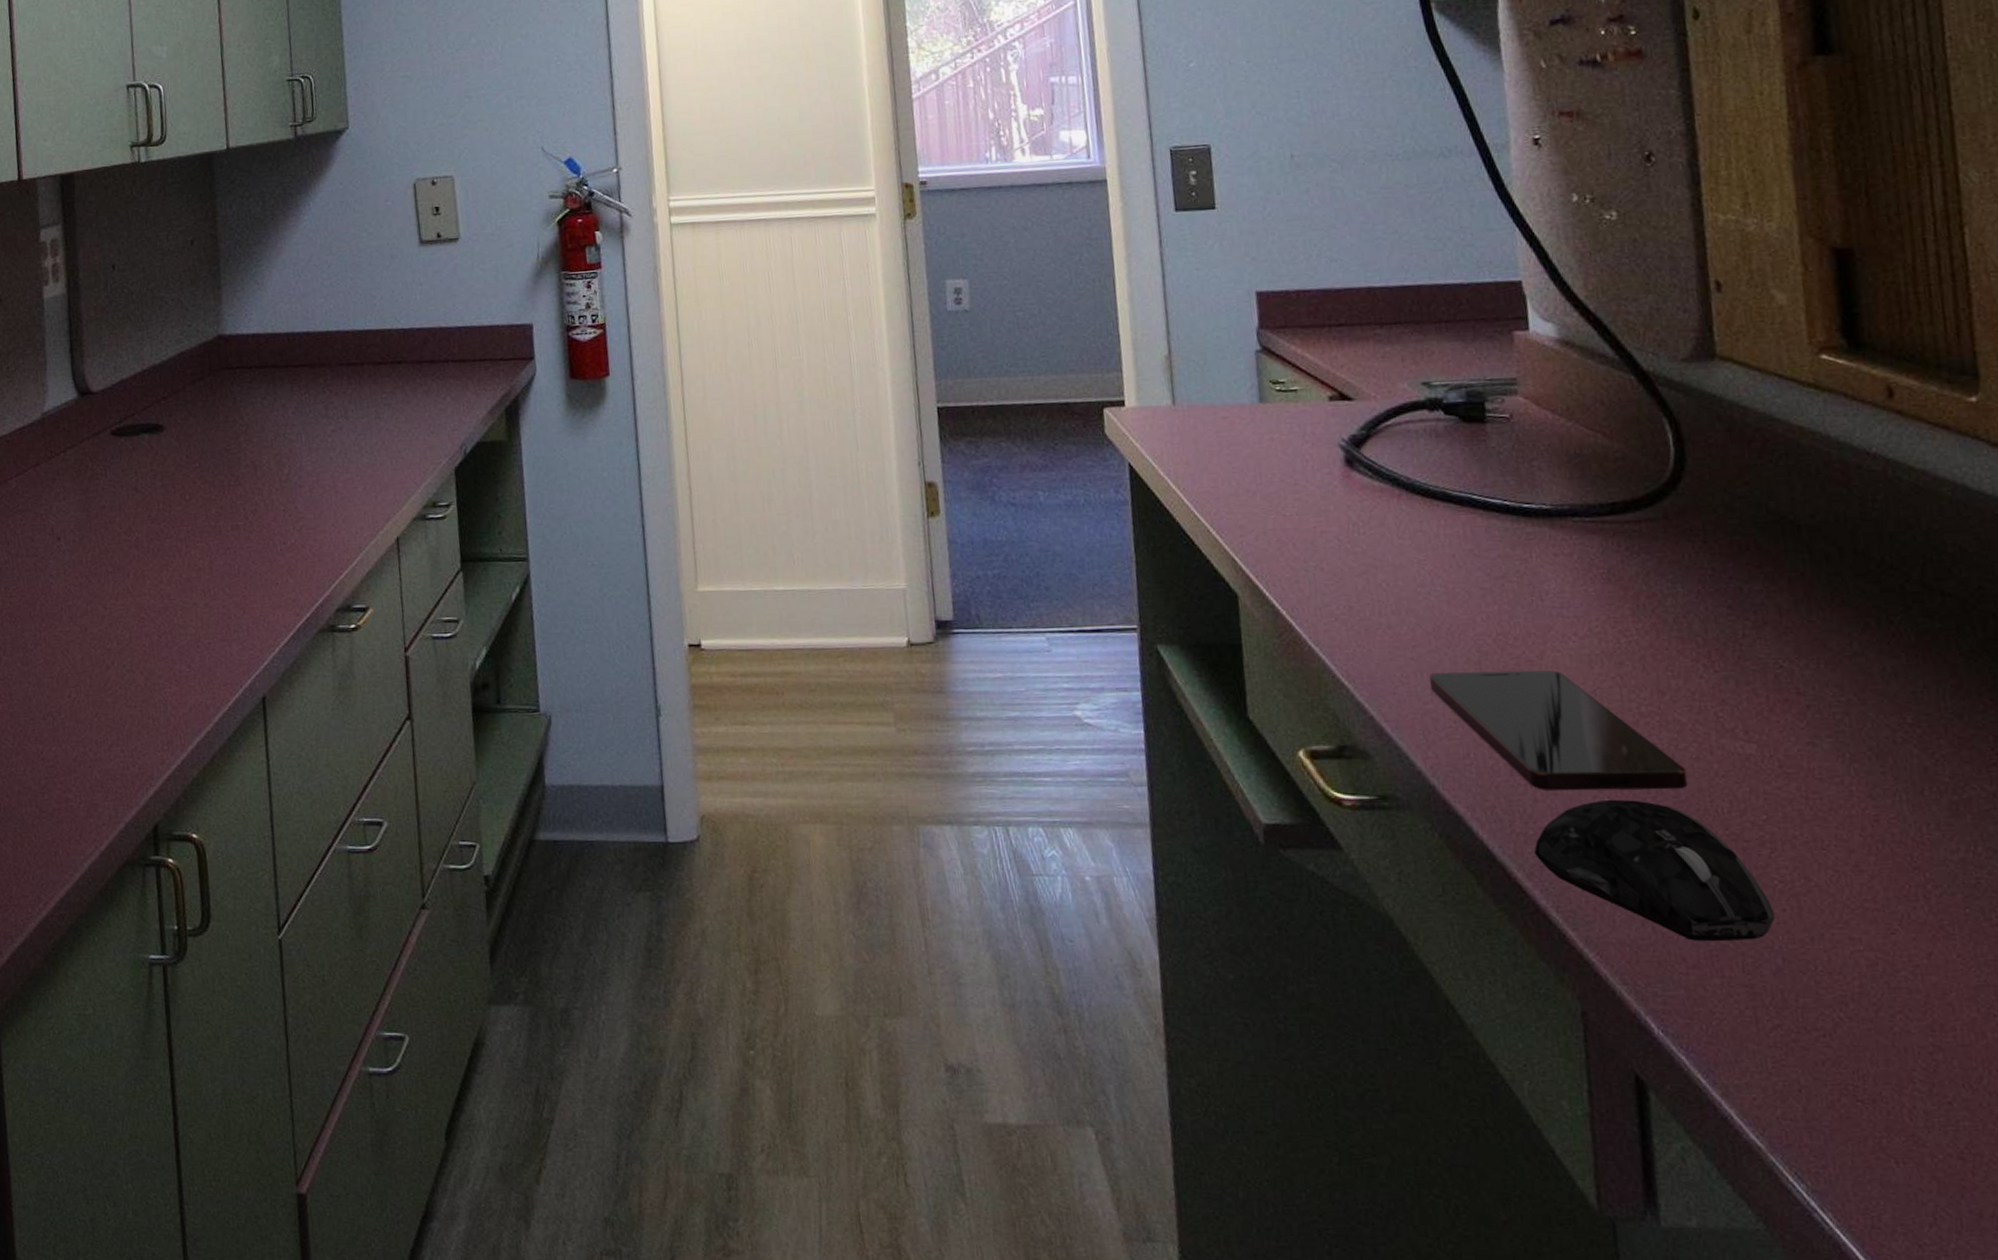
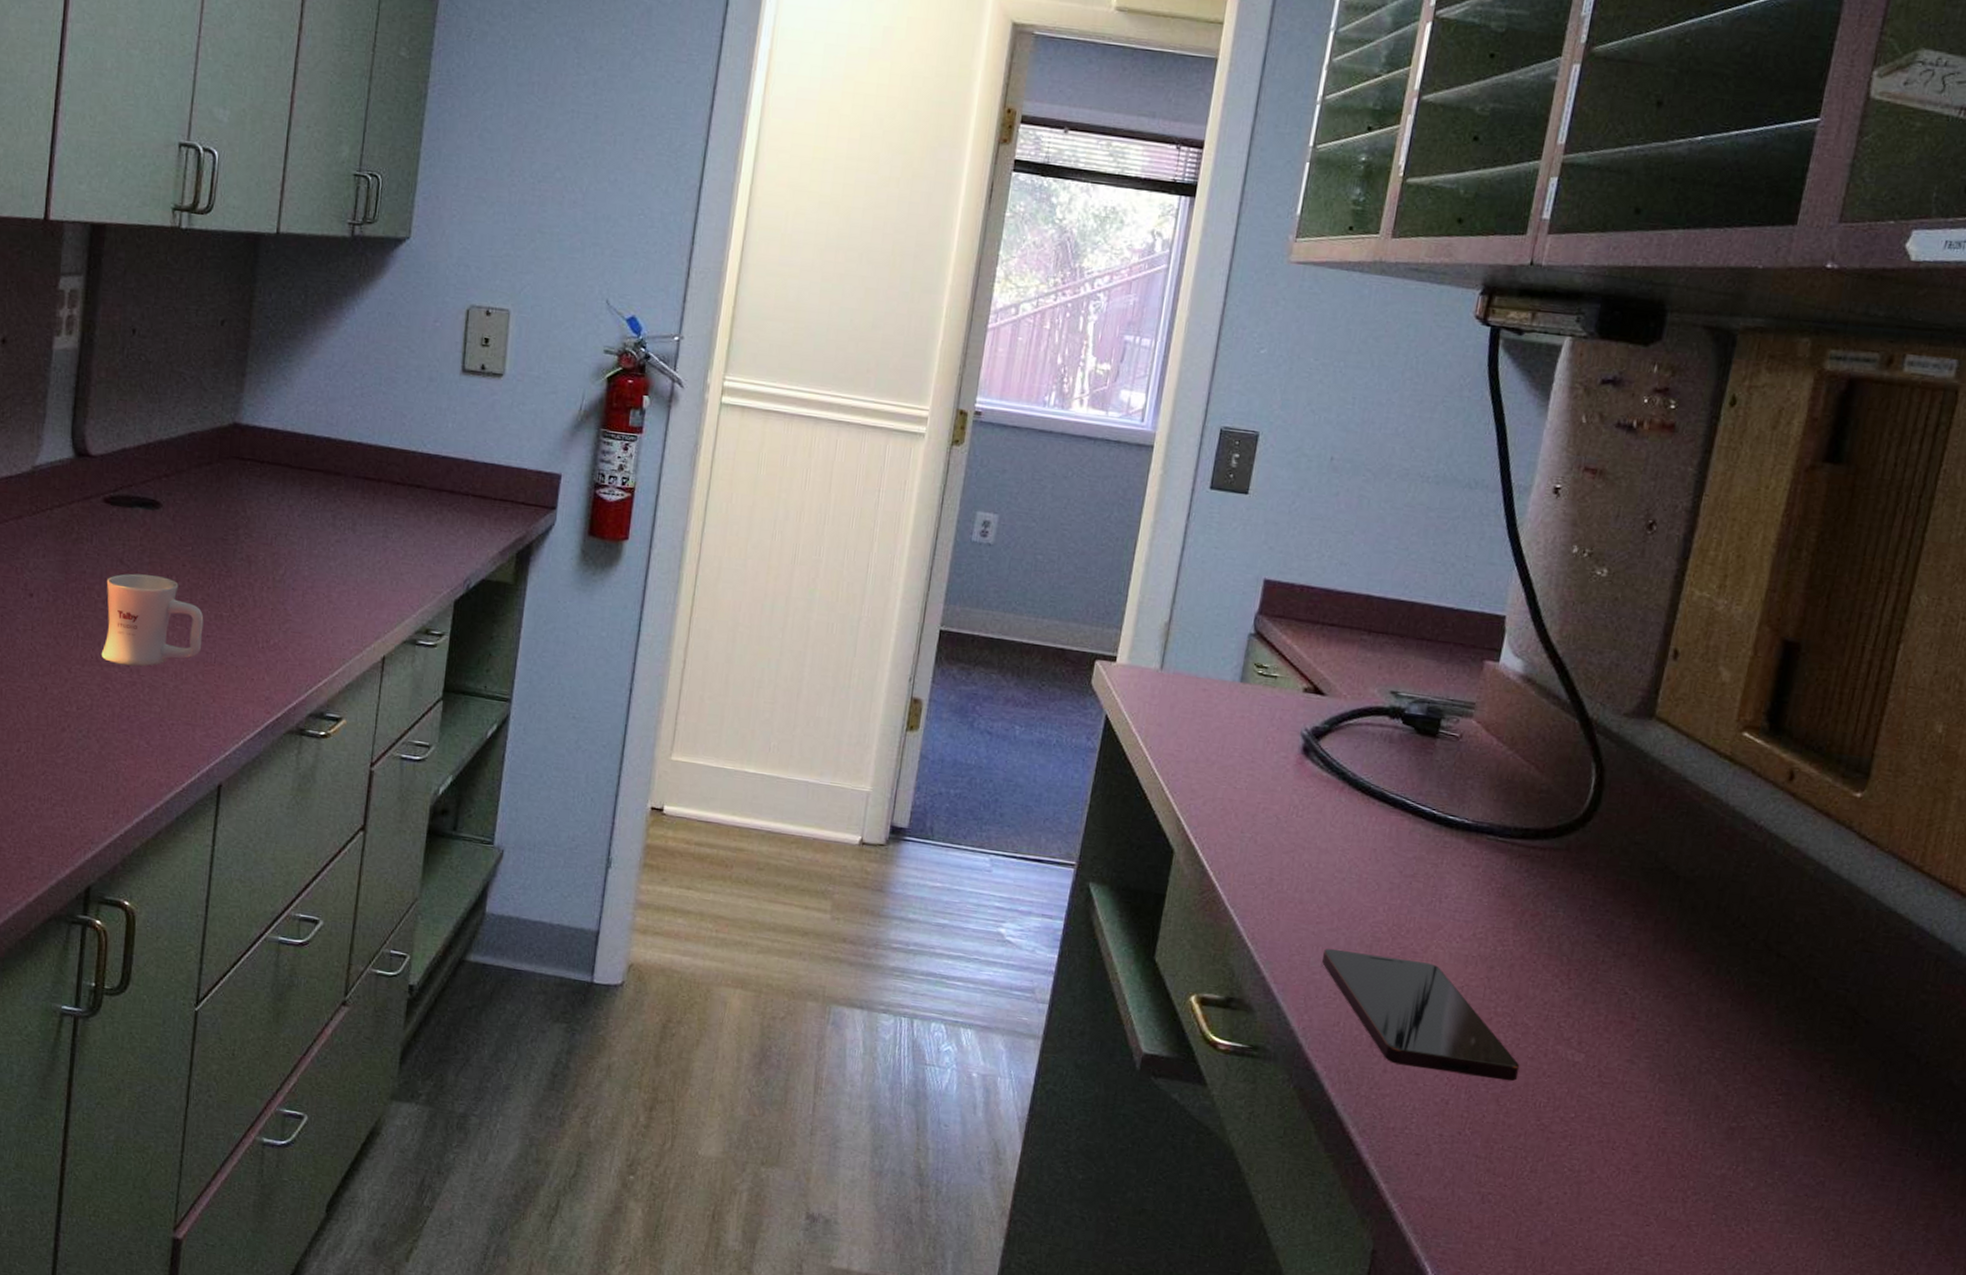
mug: none [125,497,224,593] -> present [101,573,204,667]
computer mouse: present [1534,799,1775,941] -> none [1371,1079,1557,1214]

